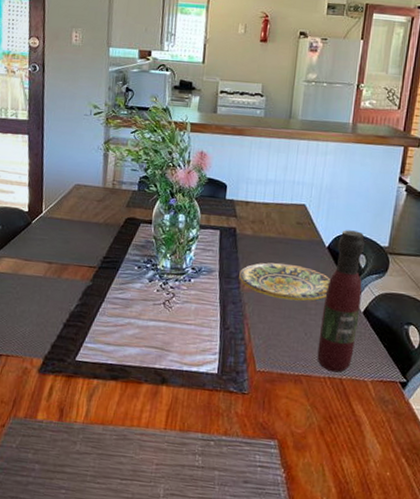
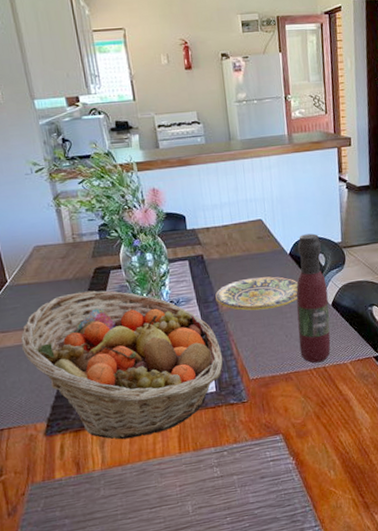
fruit basket: none [39,237,233,401] -> present [21,290,223,440]

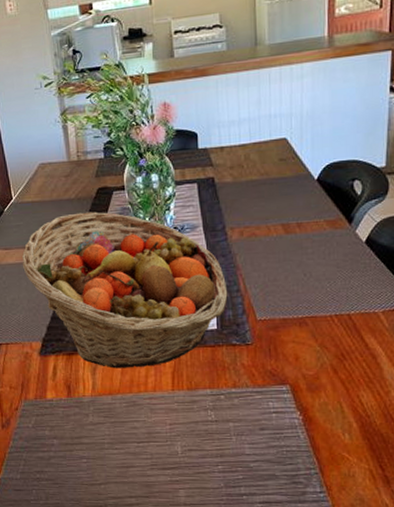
plate: present [215,276,298,311] -> none [225,205,325,243]
wine bottle: present [296,233,331,363] -> none [319,156,362,309]

